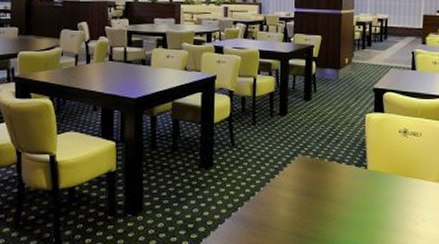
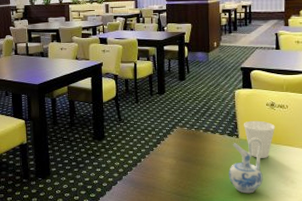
ceramic pitcher: none [354,169,393,234] -> present [229,138,263,194]
cup: none [372,149,407,193] -> present [243,120,275,158]

